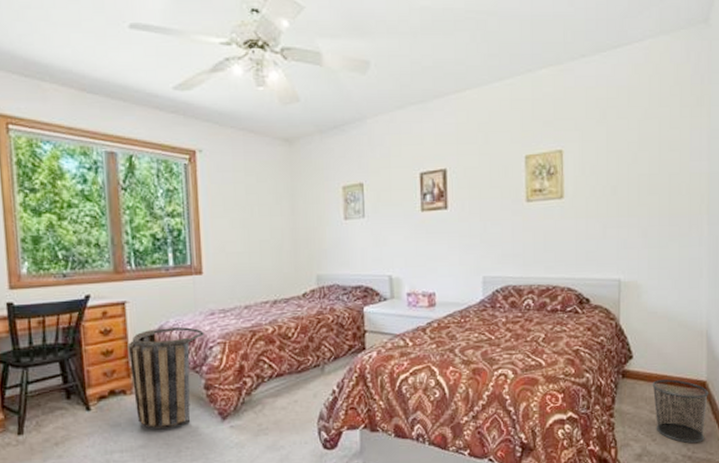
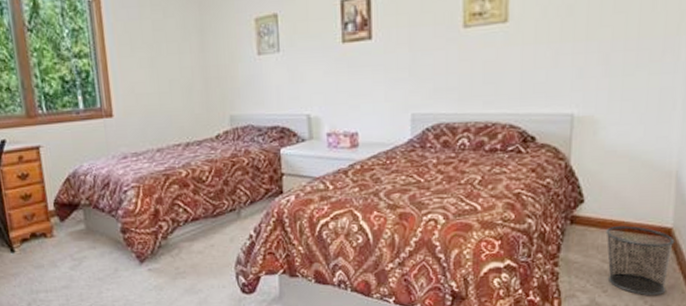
basket: present [127,327,204,430] -> none [44,171,118,272]

